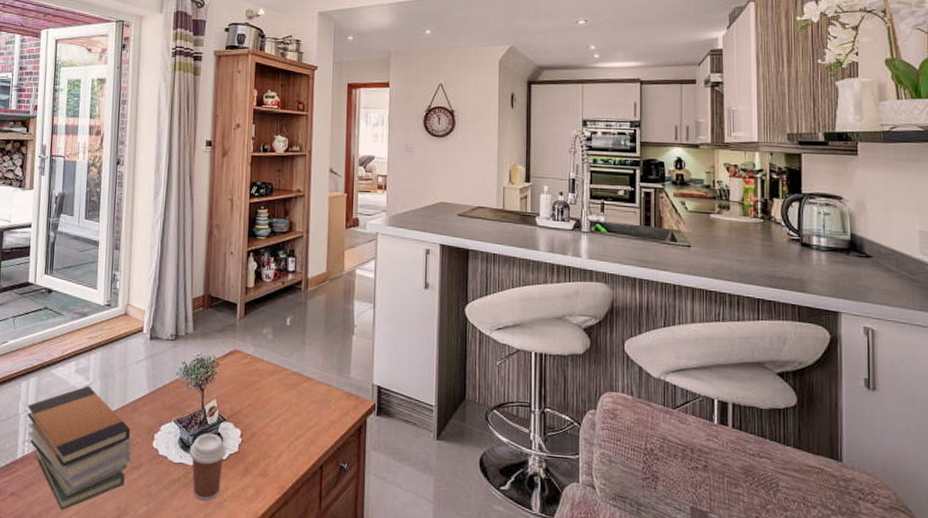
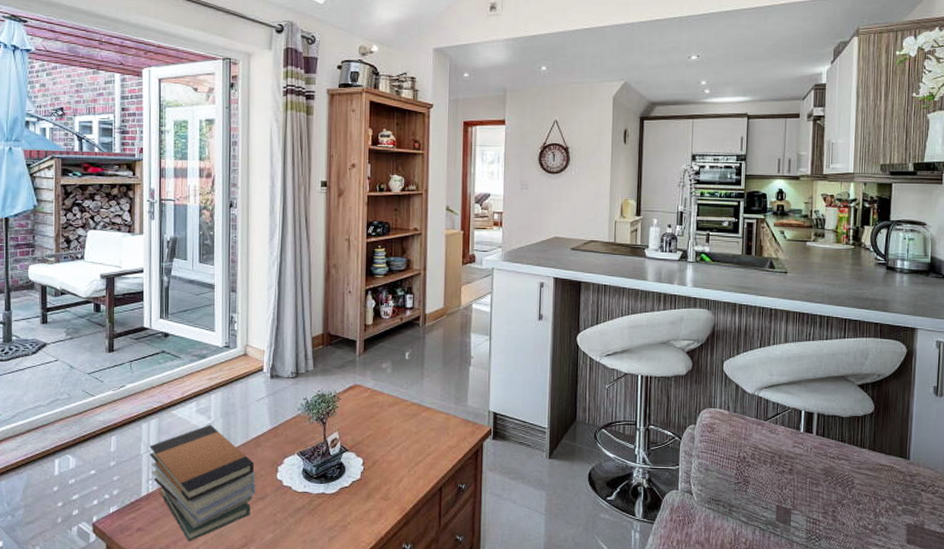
coffee cup: present [189,433,226,501] -> none [313,463,349,525]

